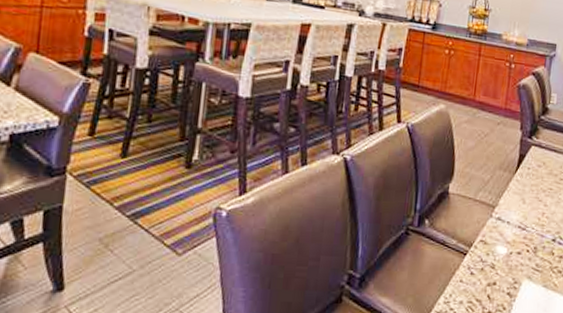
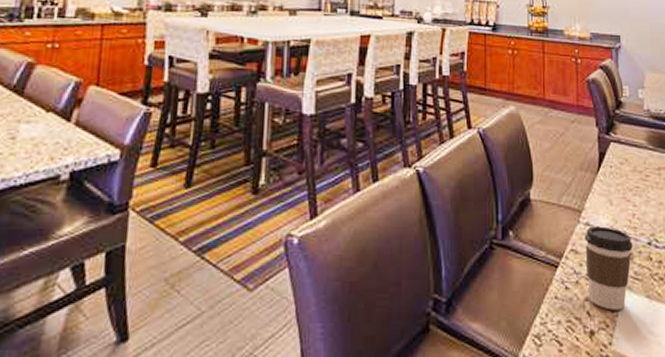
coffee cup: none [490,221,539,296] -> present [584,226,633,310]

